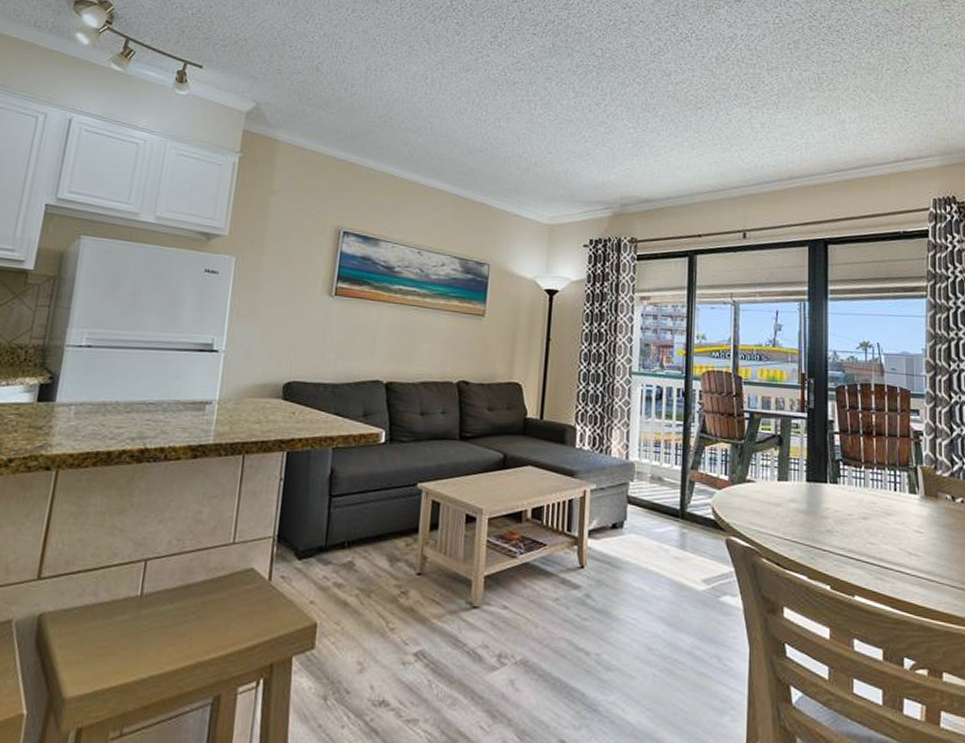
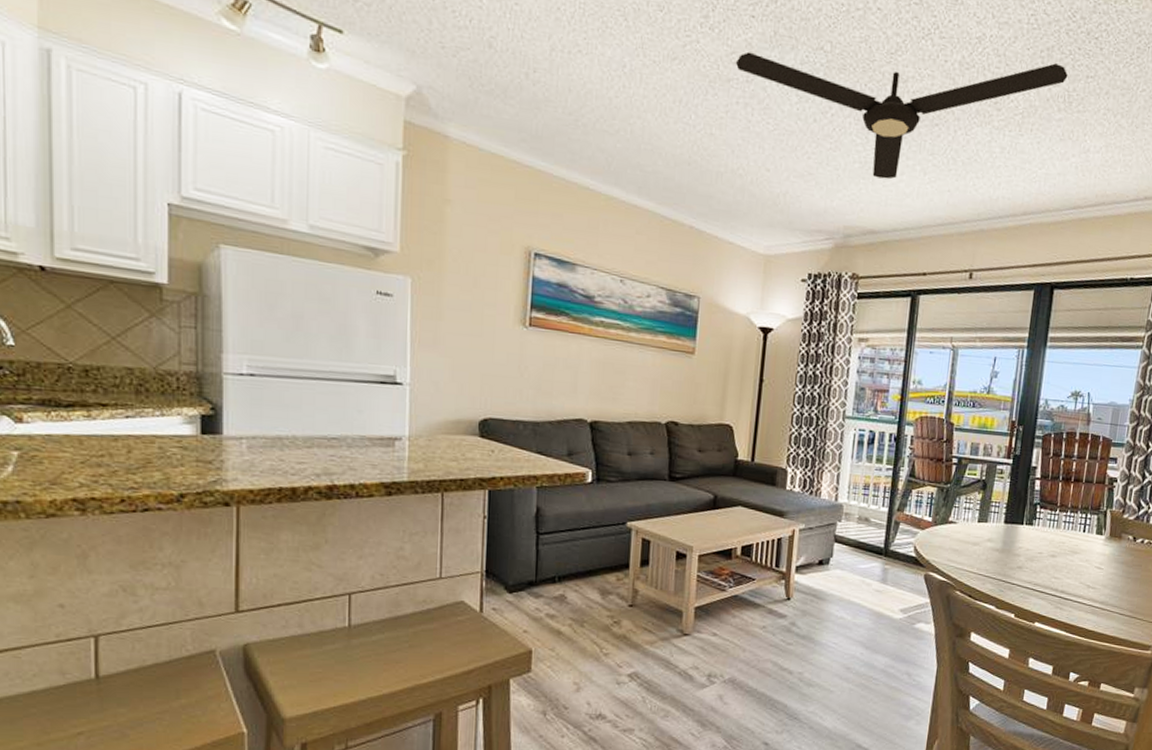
ceiling fan: none [520,53,816,155] -> present [735,51,1068,180]

